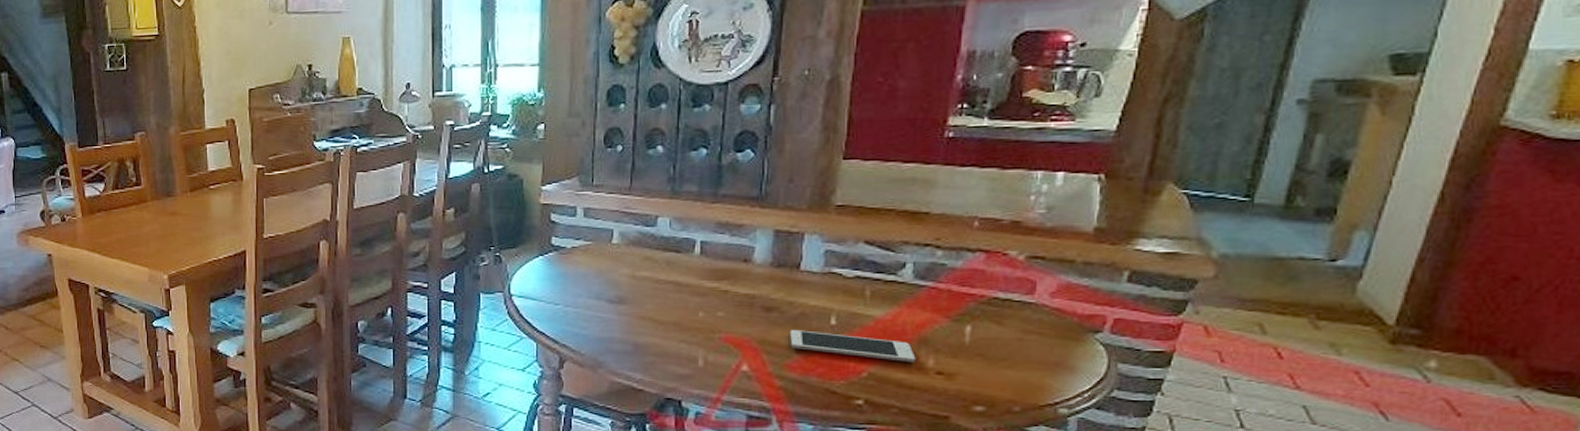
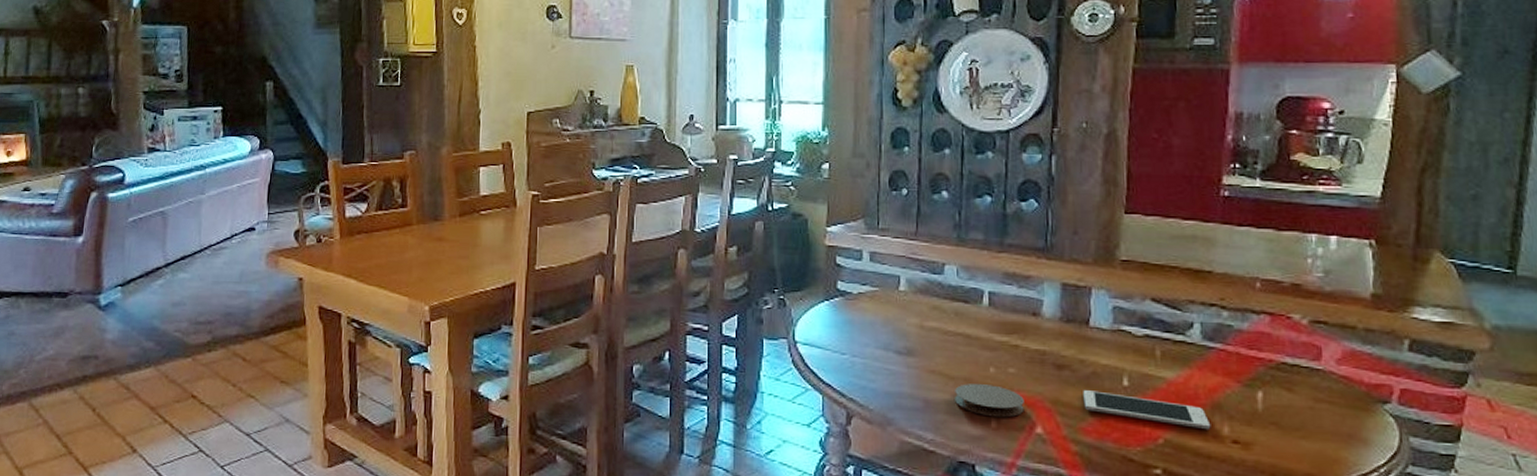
coaster: none [664,328,731,358] -> present [955,384,1024,418]

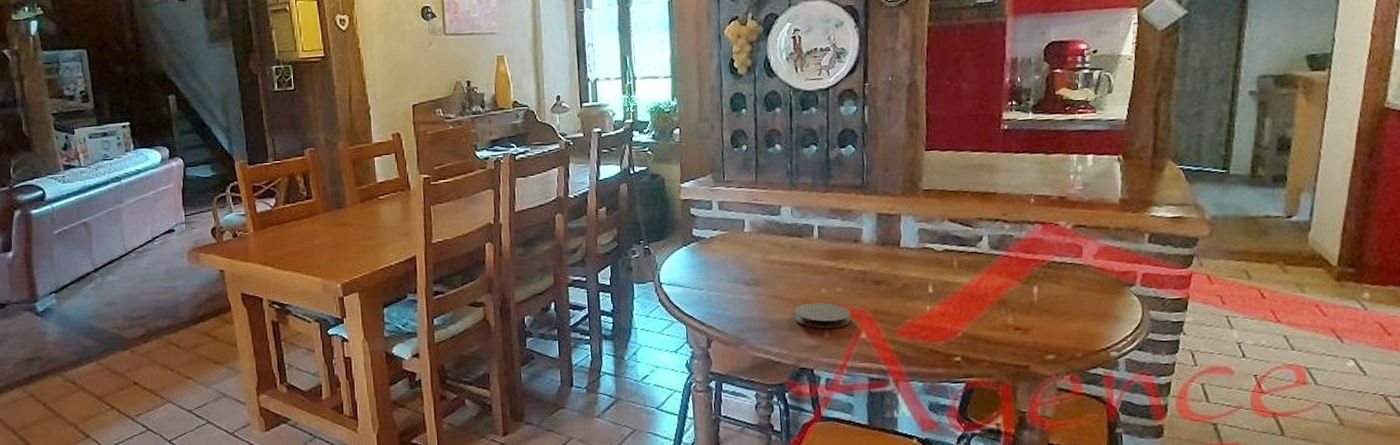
cell phone: present [1083,390,1211,430] -> none [897,299,998,322]

